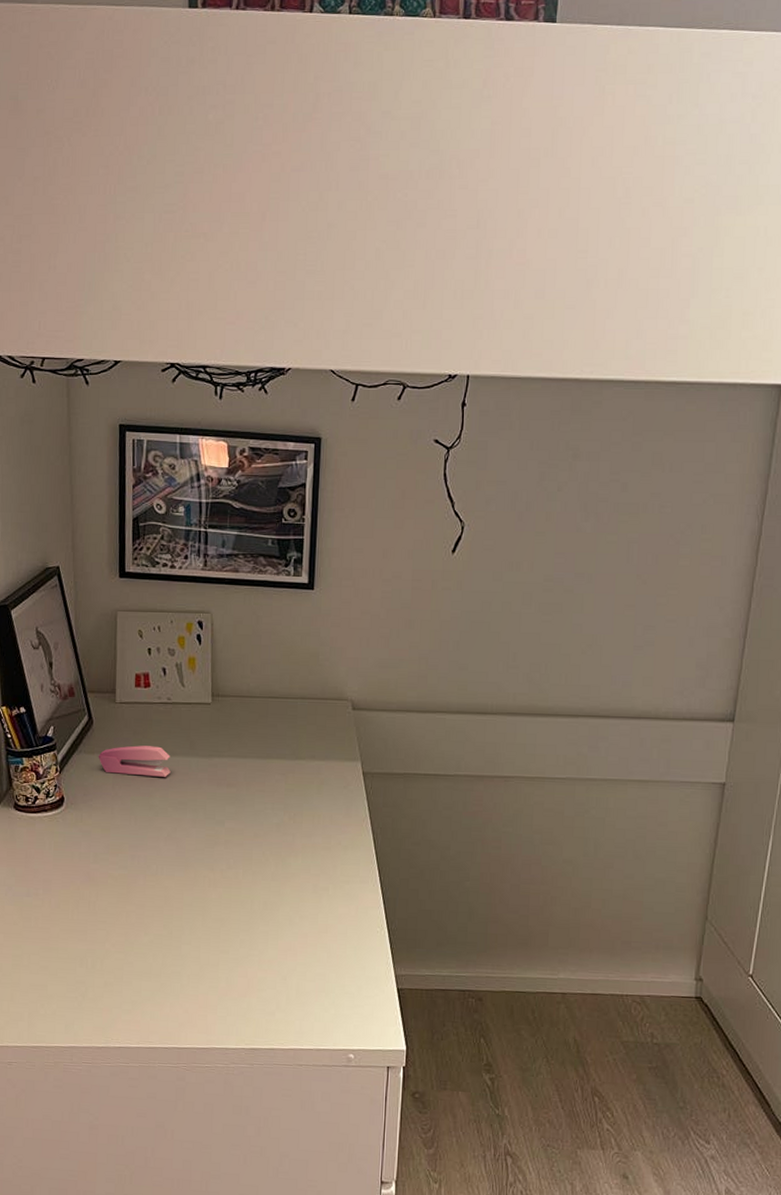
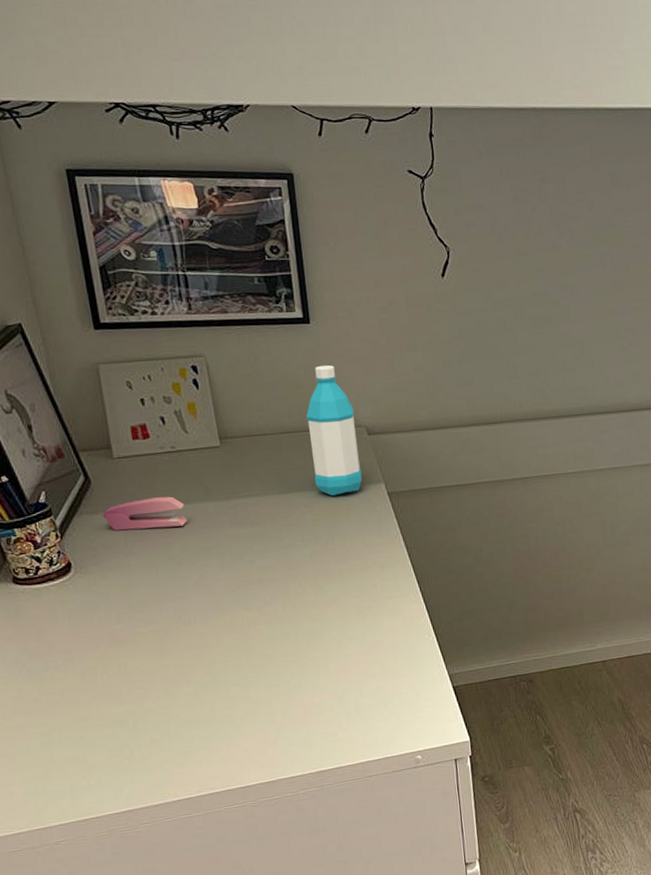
water bottle: none [293,633,343,768] -> present [306,365,362,496]

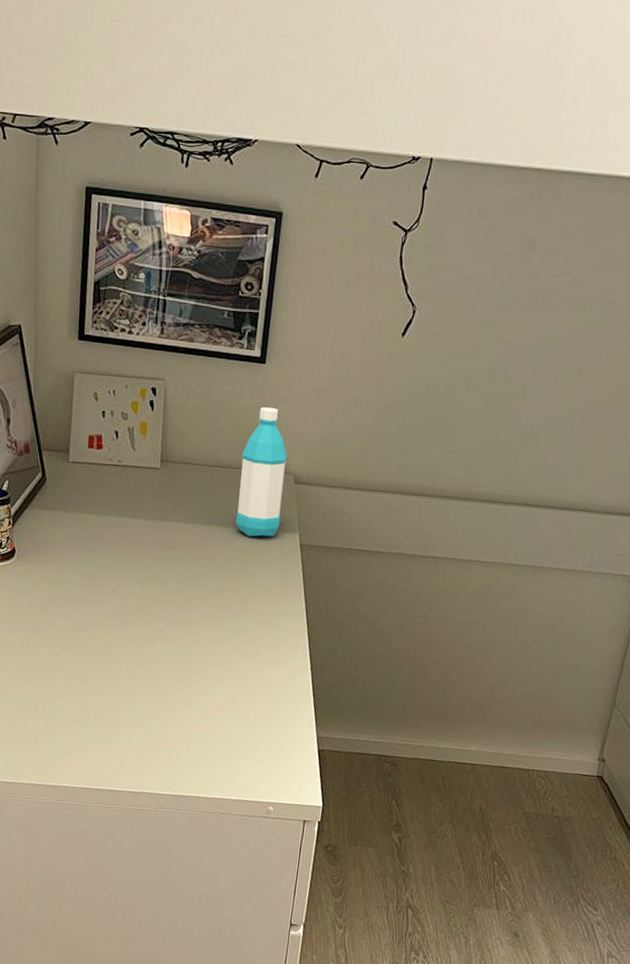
stapler: present [102,496,188,531] -> none [49,504,118,536]

